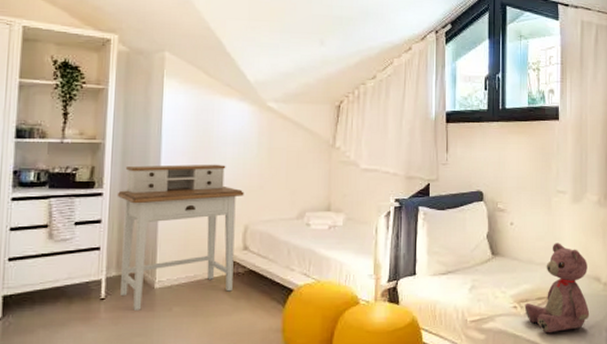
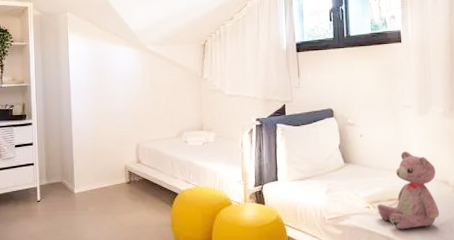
desk: present [117,164,244,310] -> none [42,97,135,210]

